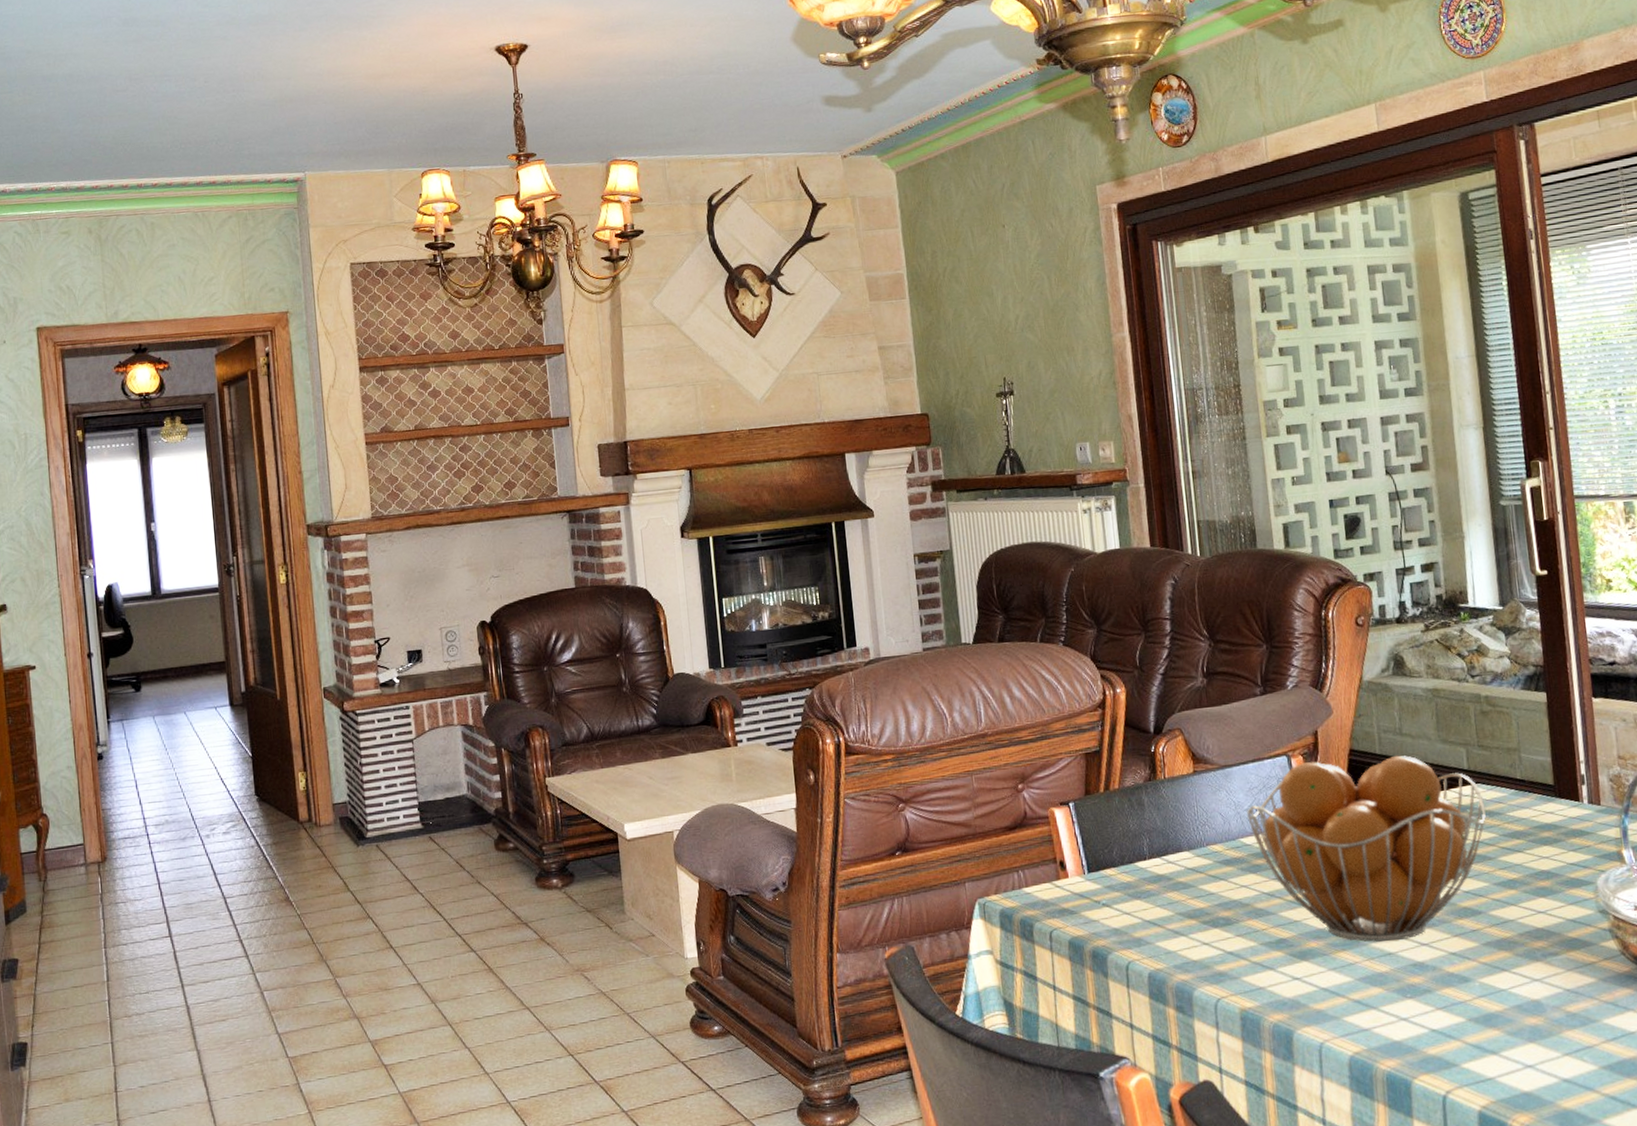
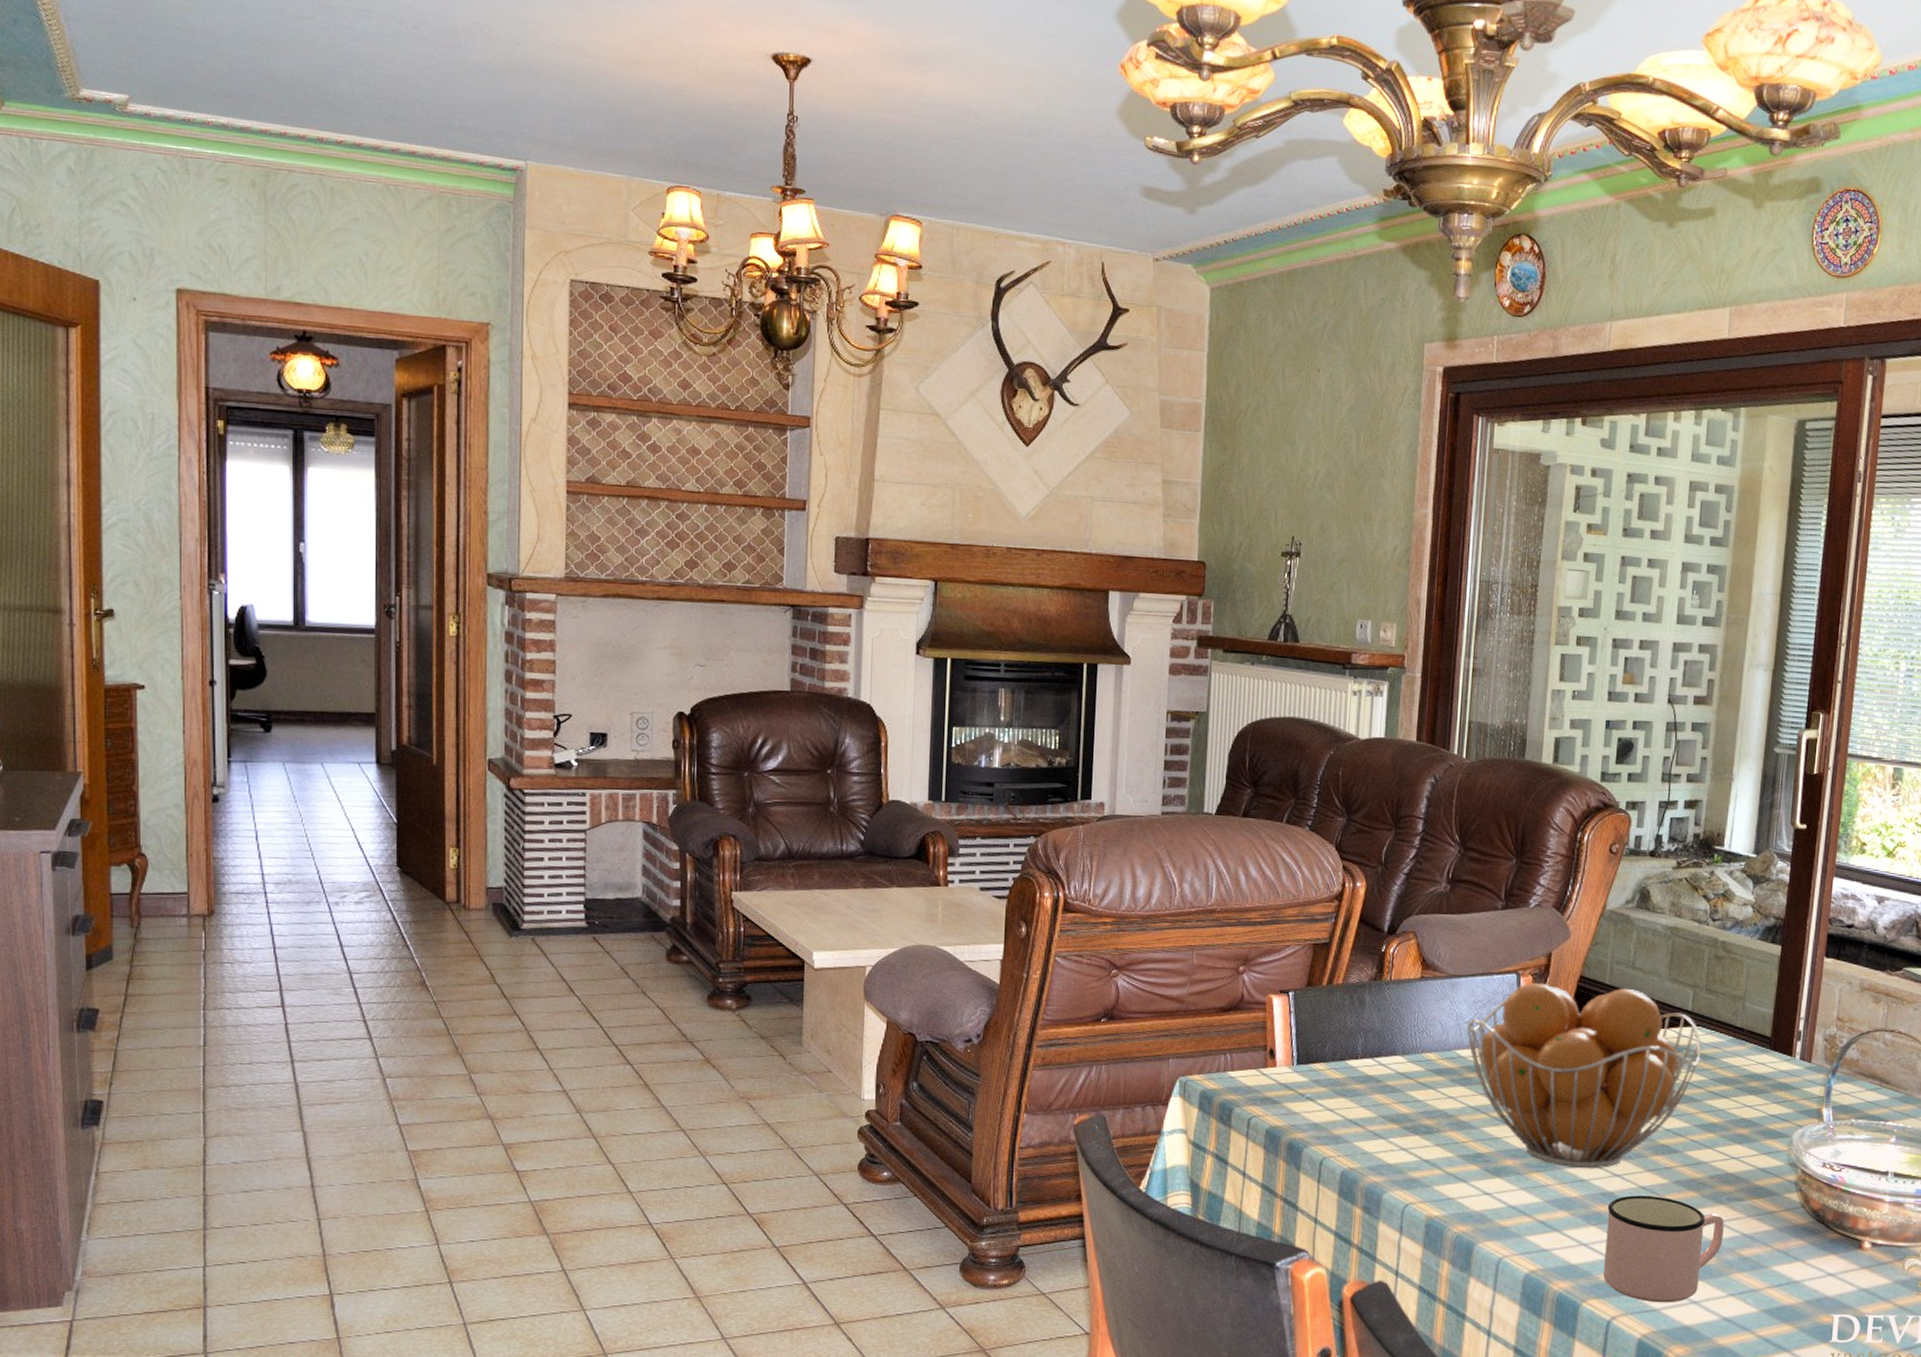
mug: none [1421,960,1547,1072] -> present [1603,1195,1724,1303]

